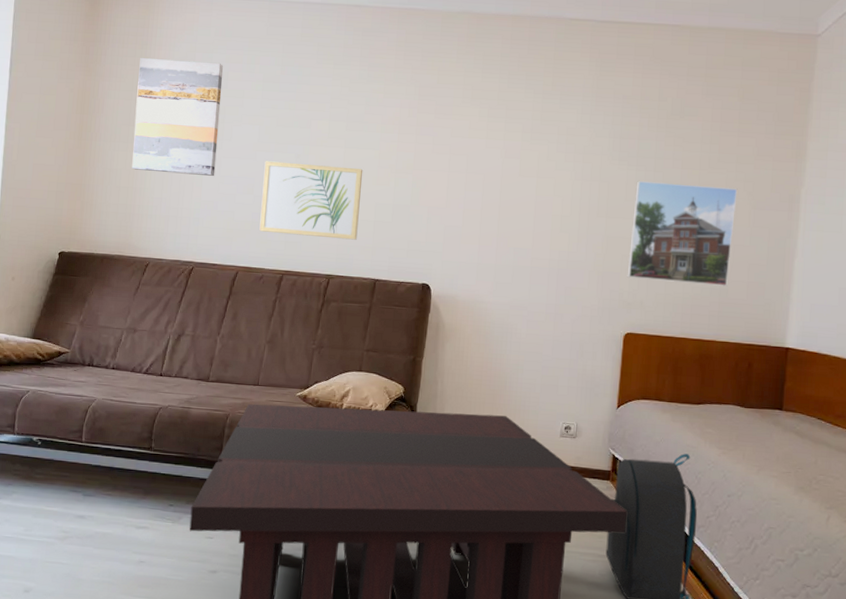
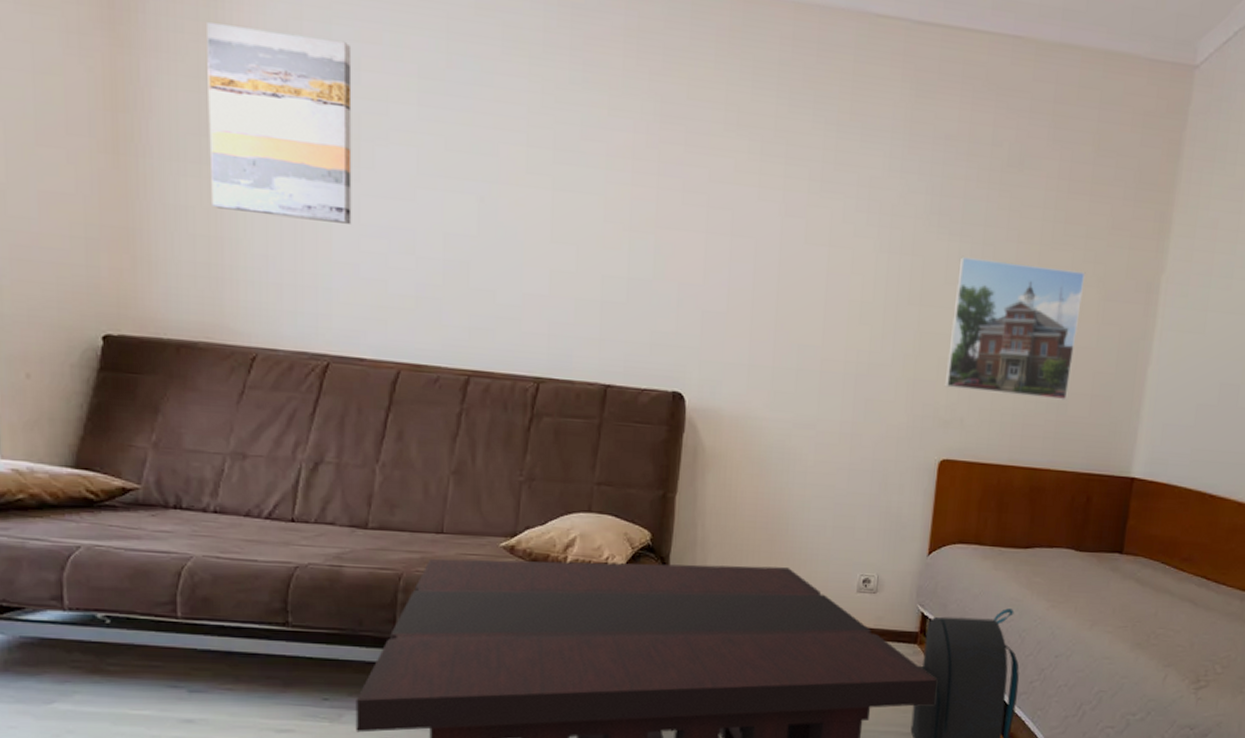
wall art: present [259,161,363,240] -> none [428,204,582,328]

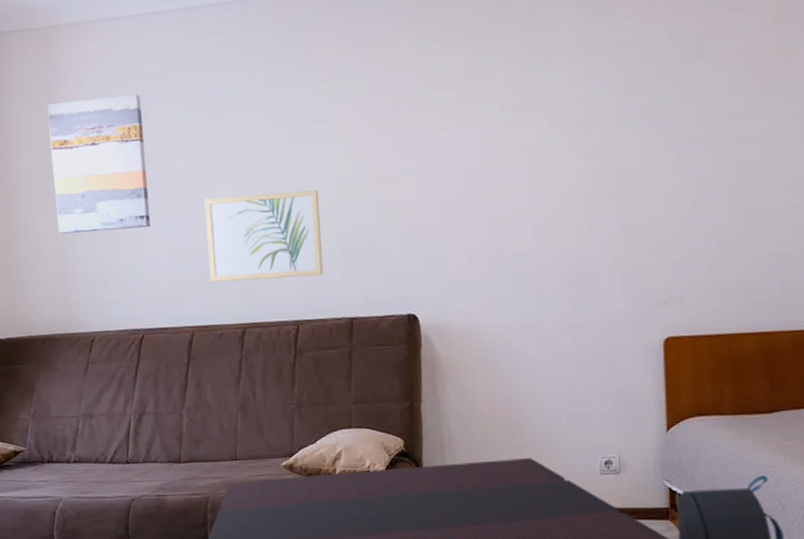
wall art: none [428,204,582,328] -> present [204,190,323,282]
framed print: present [944,256,1086,400] -> none [654,135,790,269]

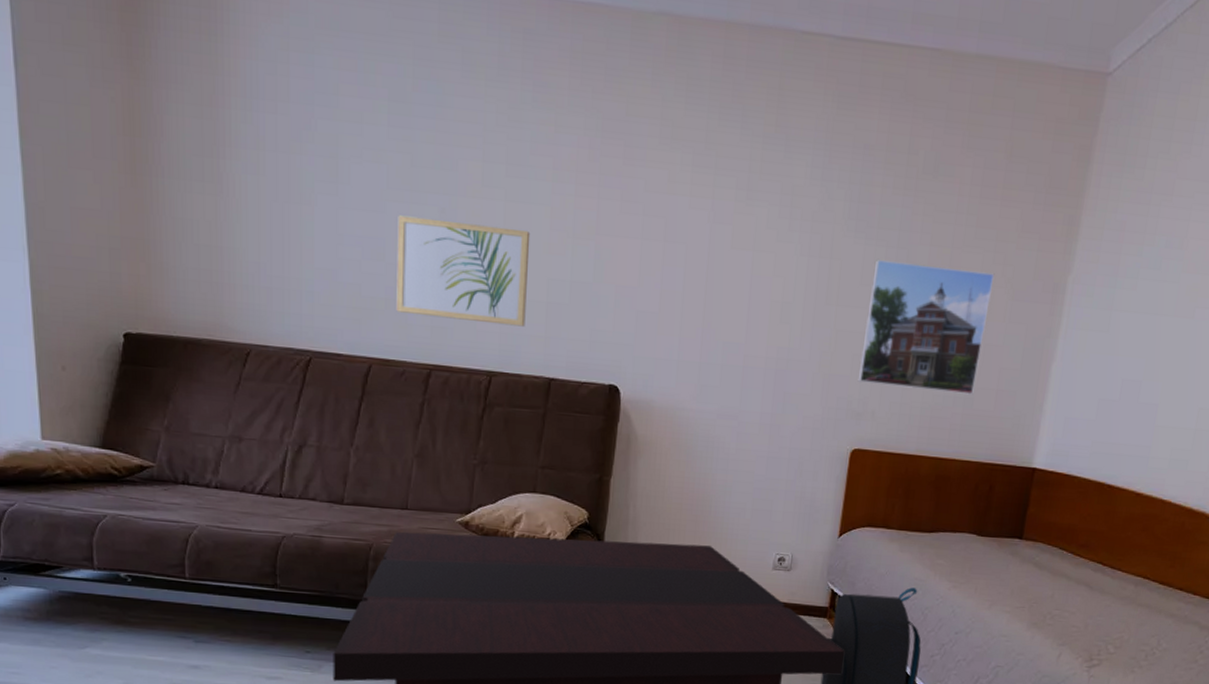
wall art: present [47,93,151,234] -> none [208,54,331,234]
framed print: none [654,135,790,269] -> present [857,259,995,395]

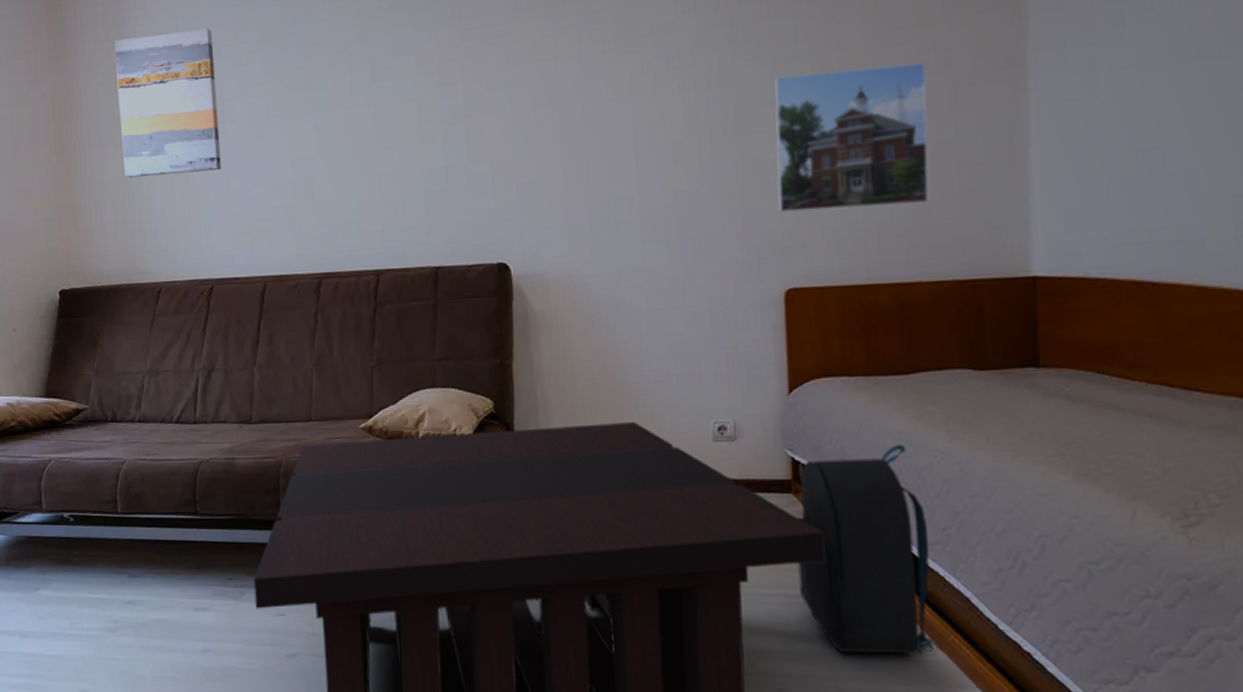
wall art: none [208,54,331,234] -> present [114,27,222,178]
wall art: present [396,215,531,327] -> none [278,128,406,229]

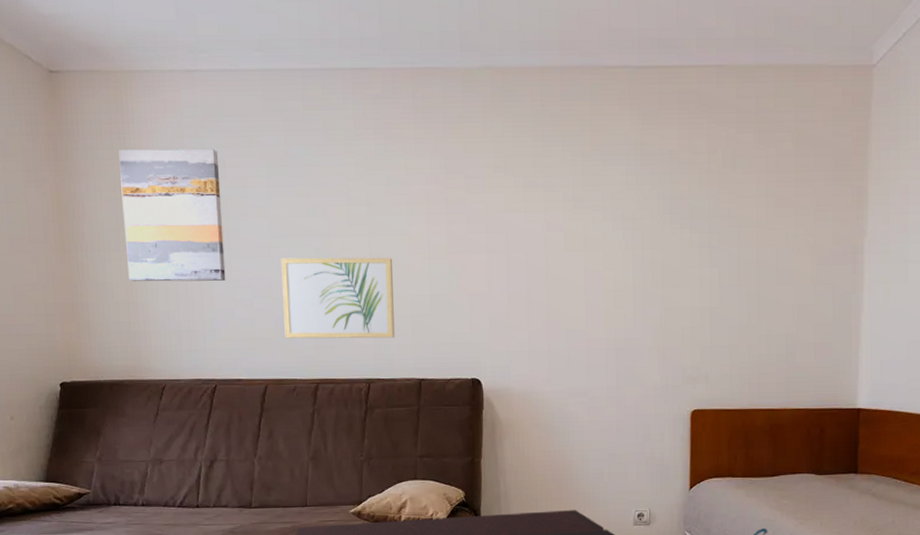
wall art: none [278,128,406,229] -> present [281,257,395,339]
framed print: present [773,62,929,213] -> none [689,243,798,351]

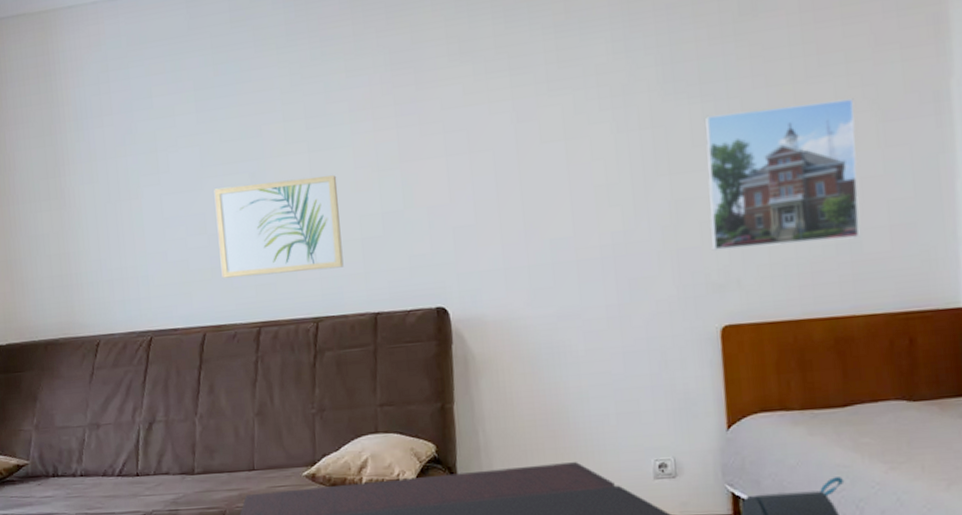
wall art: present [118,148,226,282] -> none [46,78,158,231]
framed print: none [689,243,798,351] -> present [704,98,860,251]

